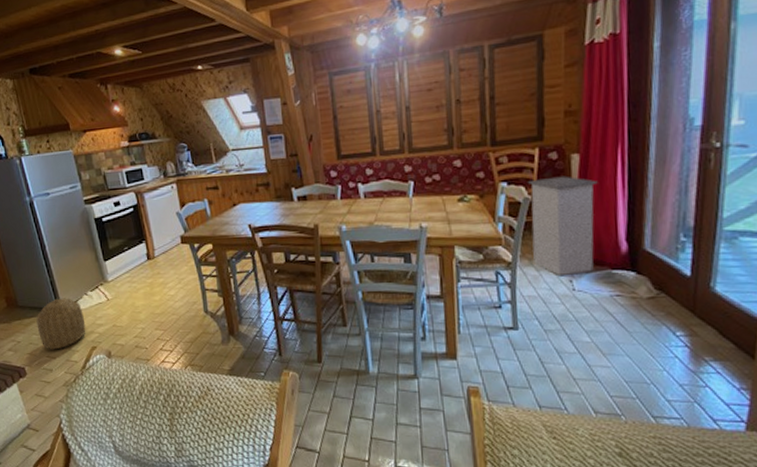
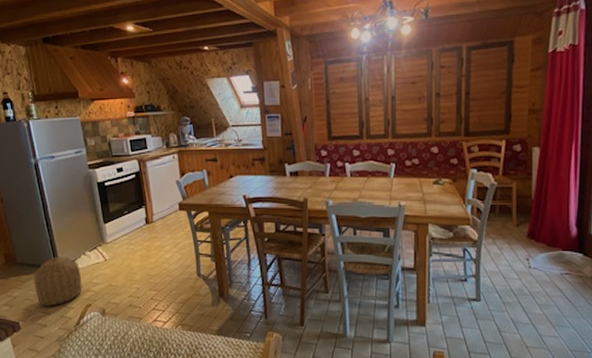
trash can: present [527,176,598,277] -> none [494,166,554,255]

